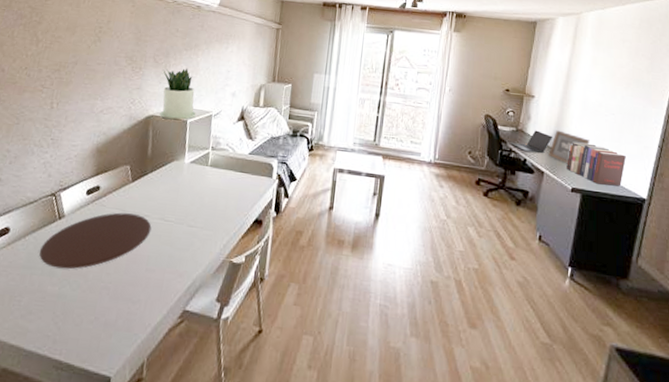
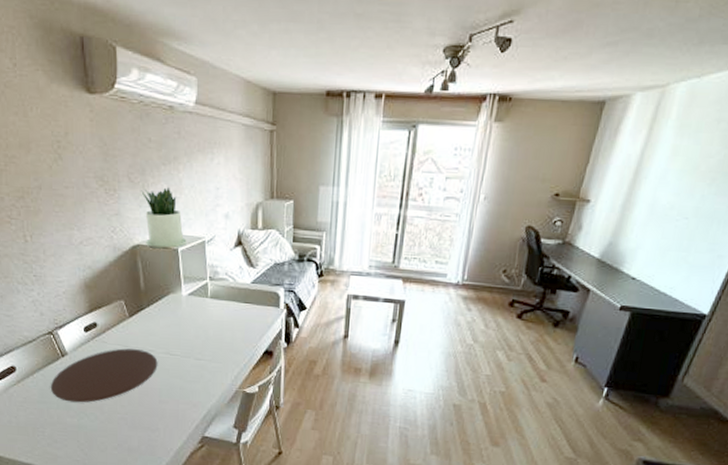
laptop: present [510,130,552,154] -> none [553,242,606,269]
picture frame: present [548,130,590,164] -> none [598,241,651,280]
books: present [567,142,627,187] -> none [618,254,694,302]

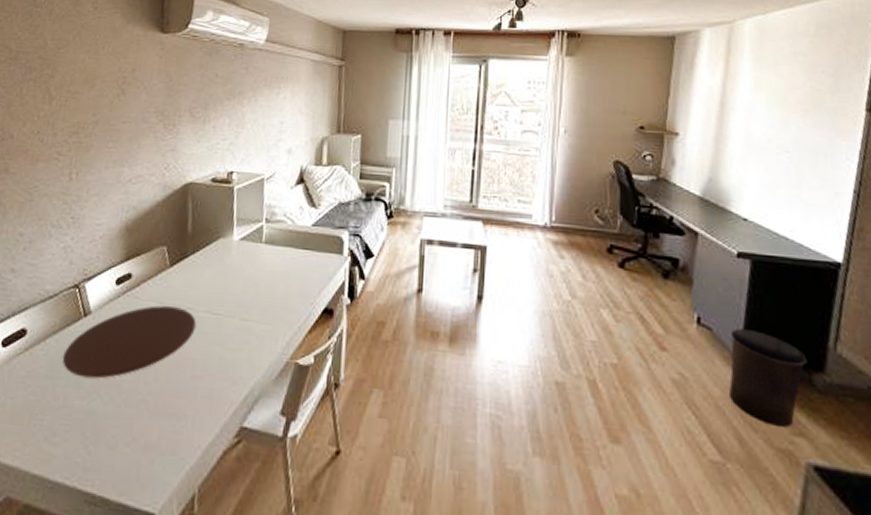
planter: present [141,186,187,249] -> none [200,121,244,187]
waste bin: none [590,366,658,435] -> present [729,329,807,427]

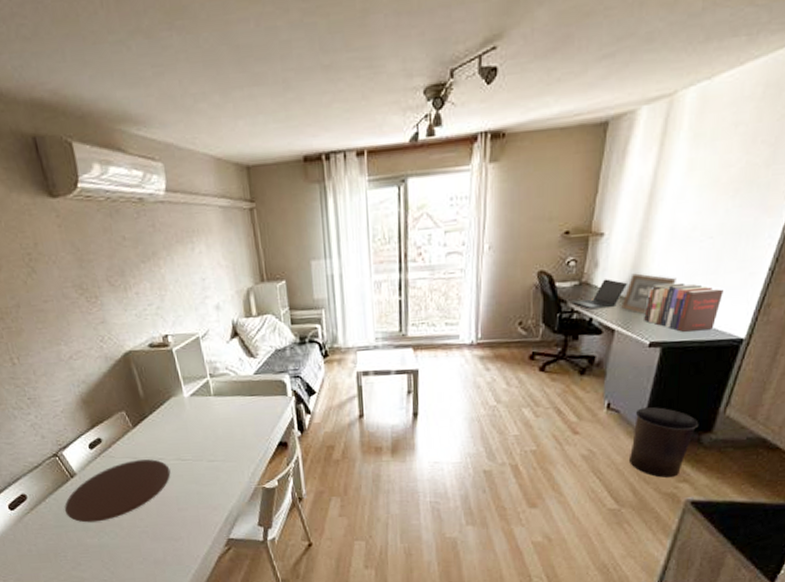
laptop: none [650,178,707,209] -> present [571,279,627,310]
picture frame: none [703,176,758,221] -> present [621,273,676,315]
books: none [728,191,811,248] -> present [644,282,725,332]

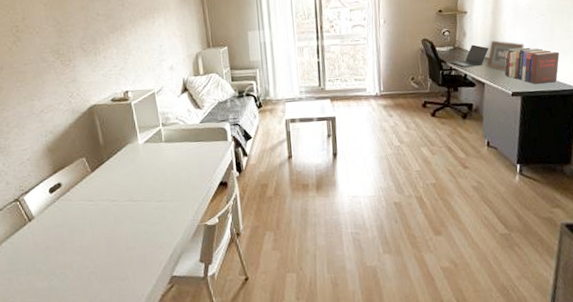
placemat: present [65,459,171,523] -> none [19,201,122,266]
waste bin: present [630,407,699,478] -> none [509,144,560,204]

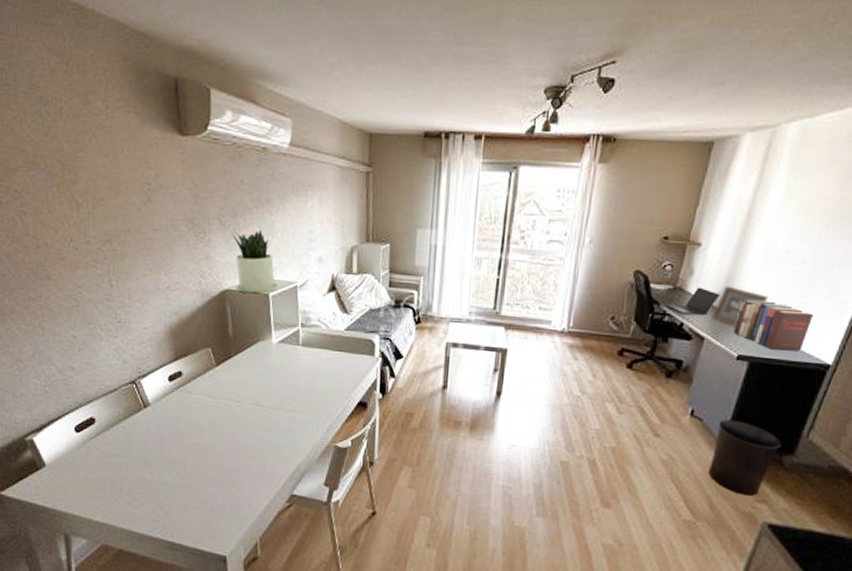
planter: none [94,50,138,106] -> present [232,229,278,294]
waste bin: none [509,144,560,204] -> present [709,420,782,496]

